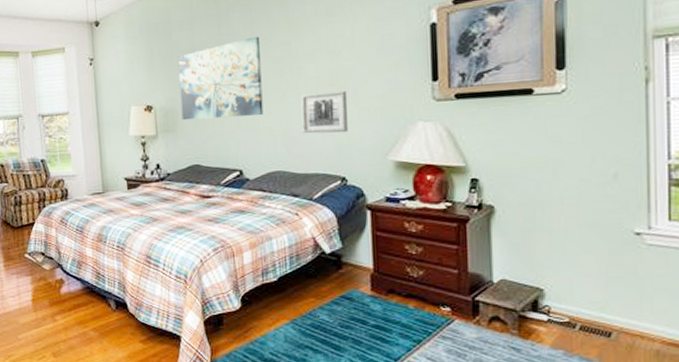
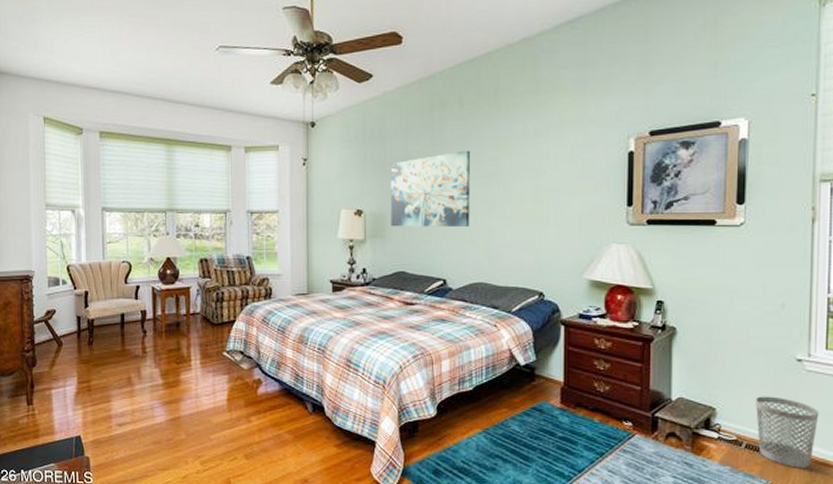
wall art: present [300,91,348,134] -> none [506,210,549,250]
wastebasket: none [589,274,665,350] -> present [756,396,819,468]

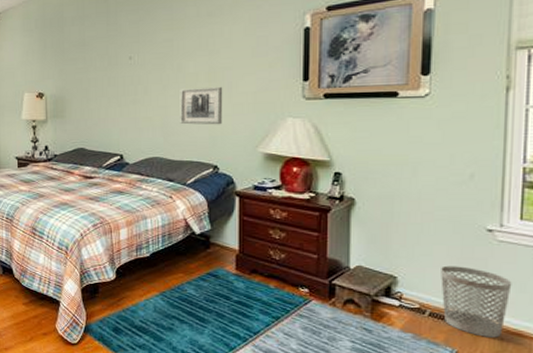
wall art: present [390,150,471,228] -> none [69,33,145,108]
wall art: none [506,210,549,250] -> present [180,87,223,125]

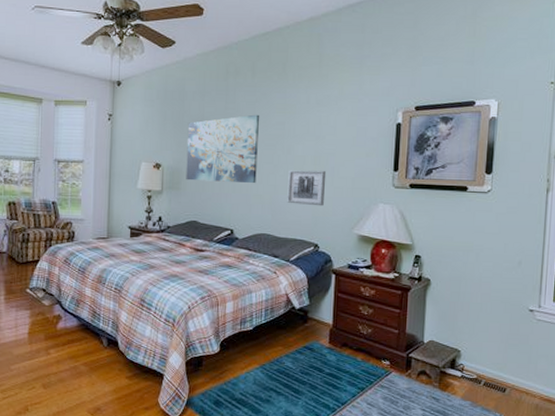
wall art: none [69,33,145,108] -> present [186,114,260,184]
wastebasket: present [441,265,512,338] -> none [493,341,546,404]

